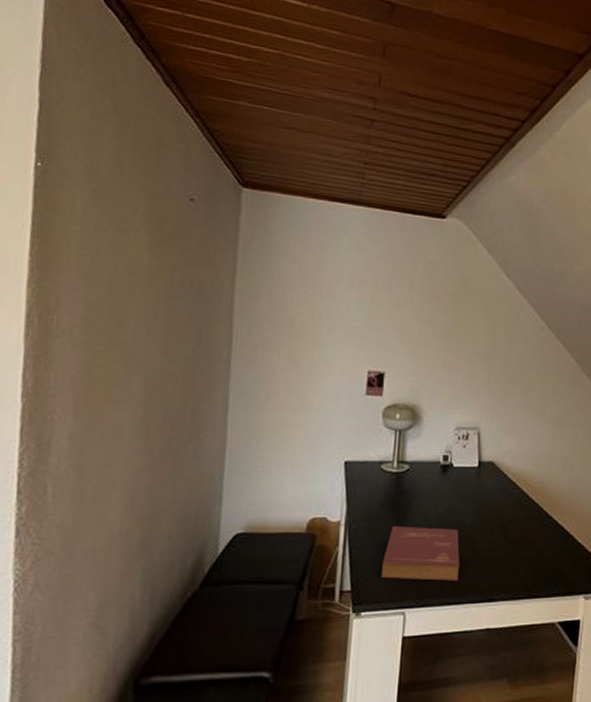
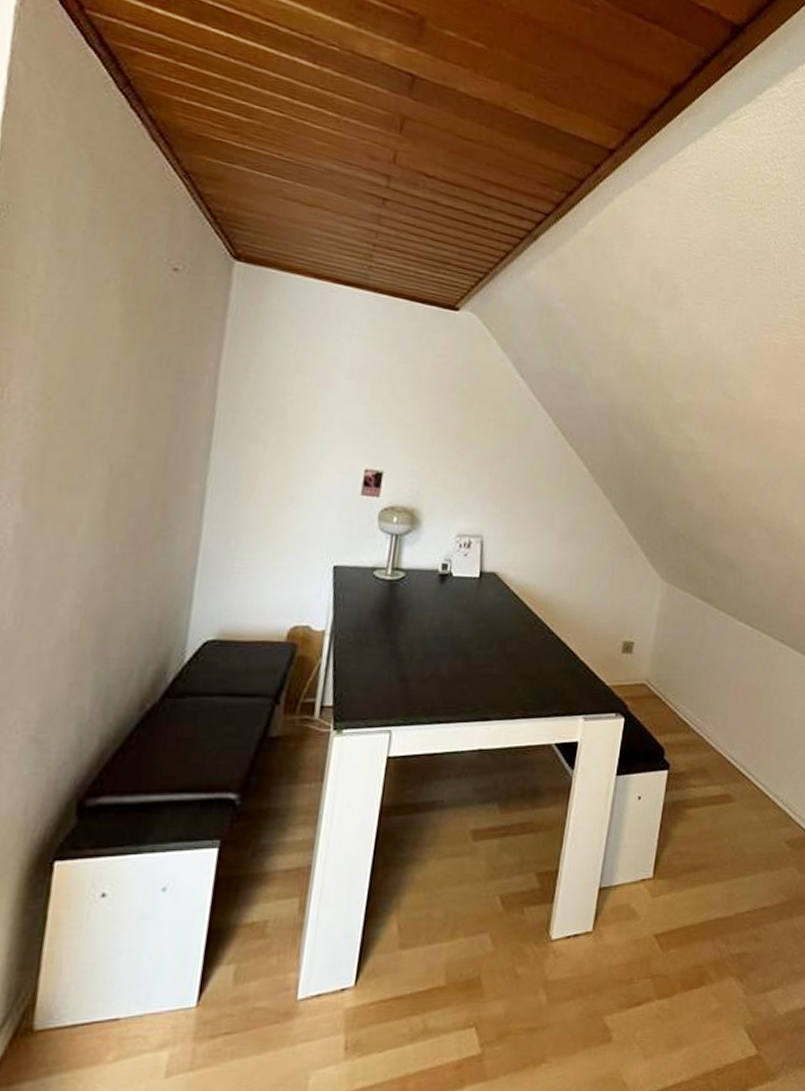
book: present [381,526,460,581] -> none [367,638,455,698]

